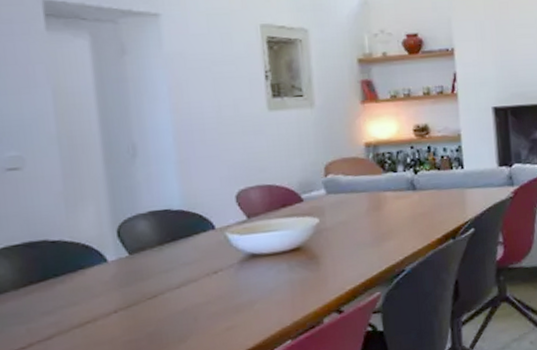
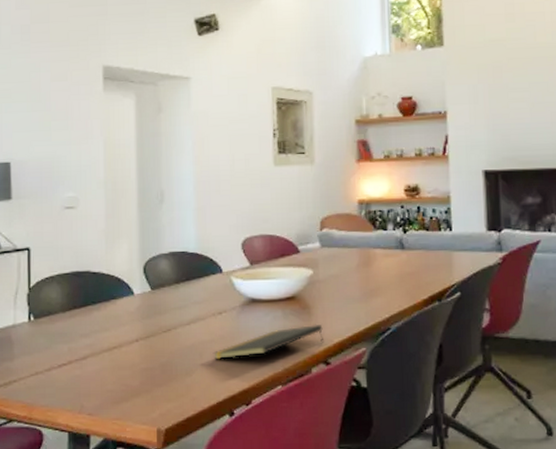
notepad: none [209,273,335,321] -> present [212,324,323,359]

